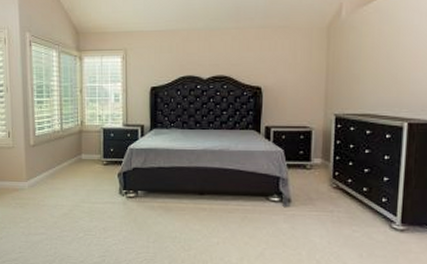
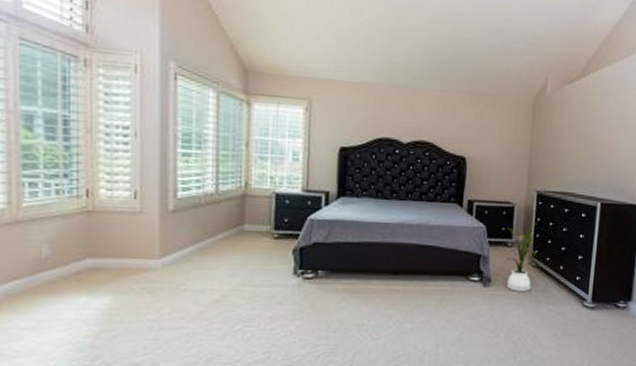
house plant: none [306,145,338,212] -> present [506,222,538,292]

